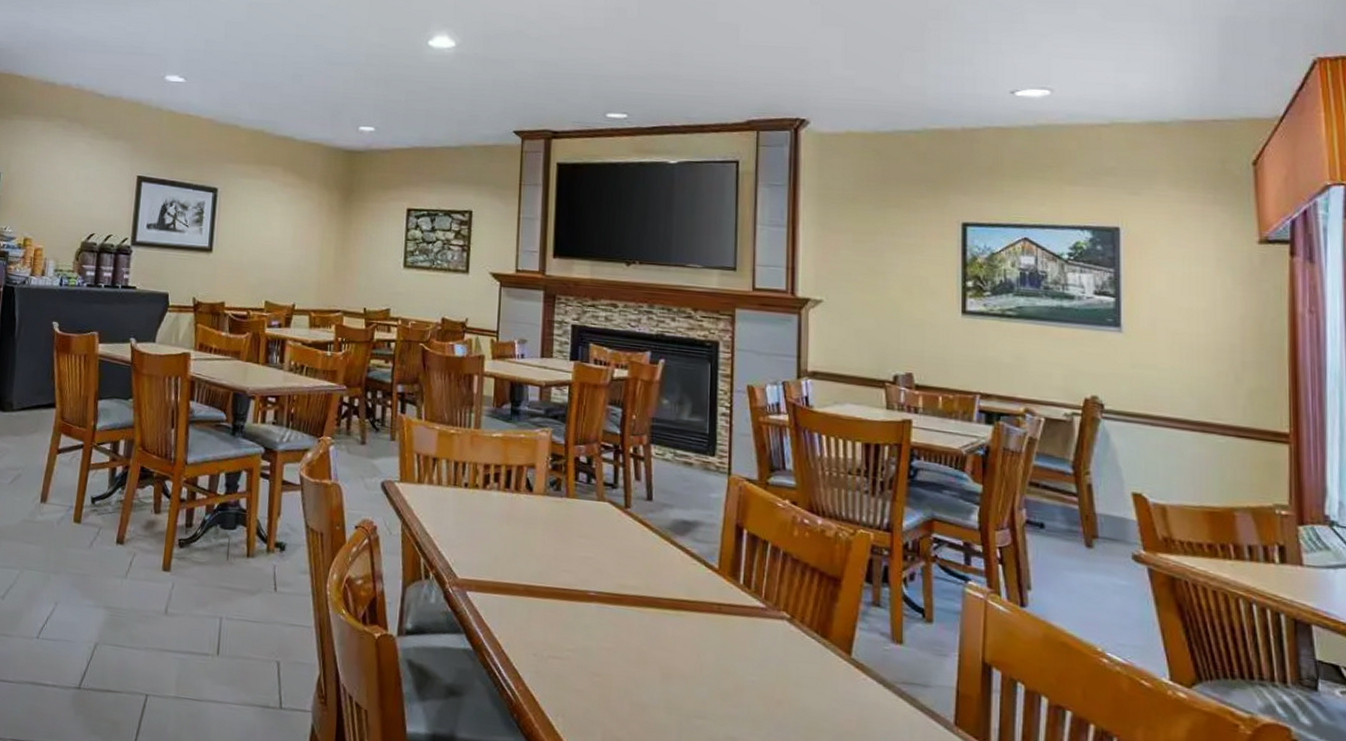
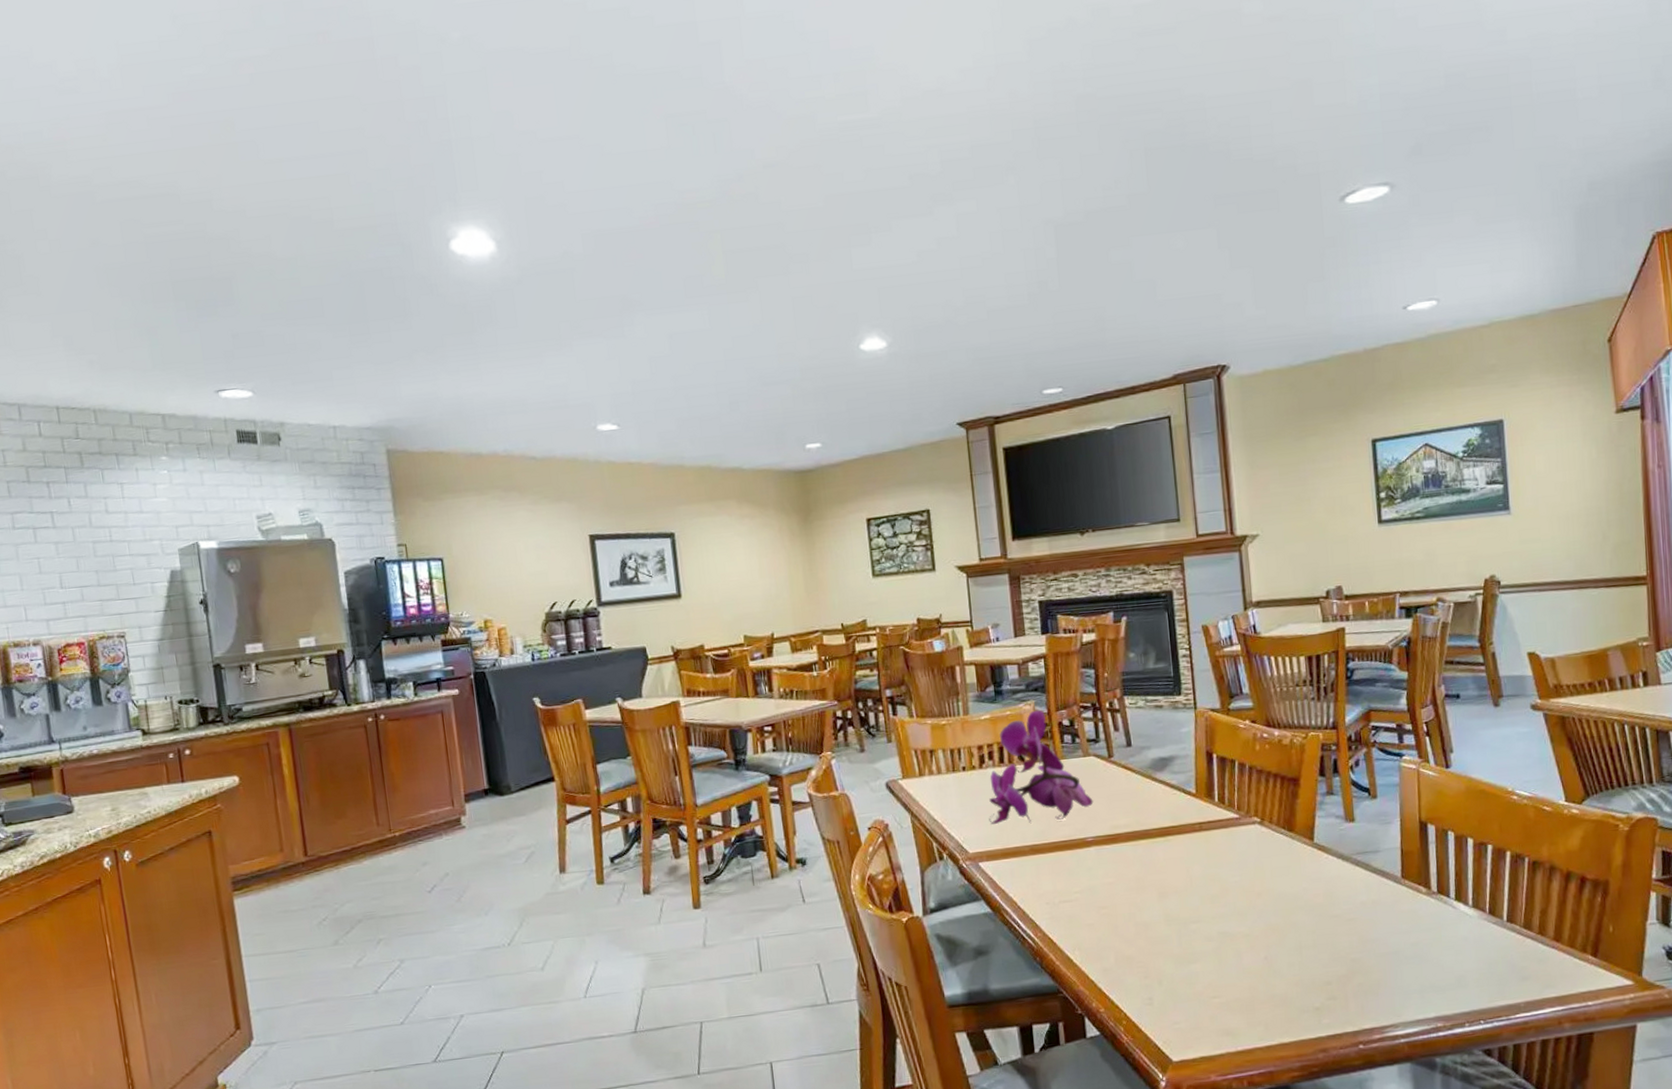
flower: none [484,439,602,564] -> present [989,710,1094,824]

